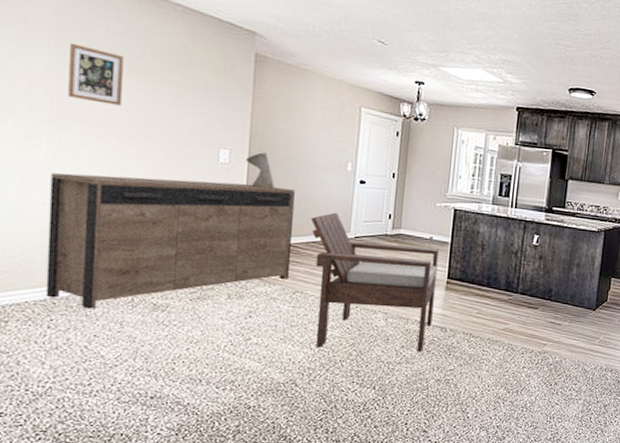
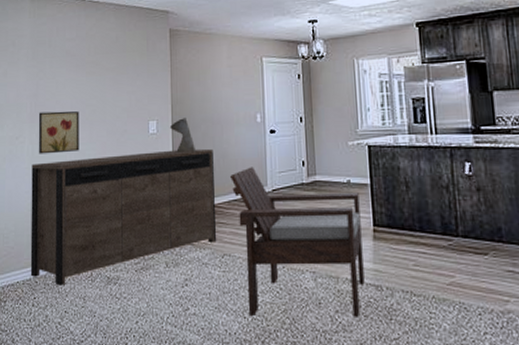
wall art: none [61,113,125,167] -> present [38,111,79,154]
picture frame: present [68,42,124,106] -> none [41,54,77,99]

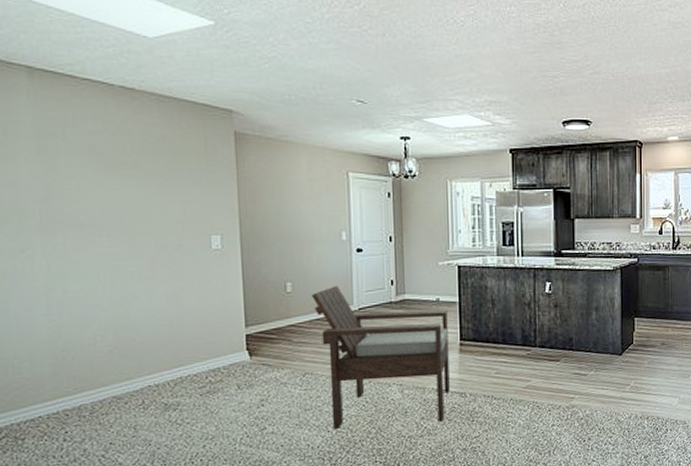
sideboard: present [30,148,217,286] -> none [48,266,297,417]
wall art: present [38,111,79,154] -> none [53,220,118,271]
crushed can: present [169,118,195,152] -> none [237,233,270,270]

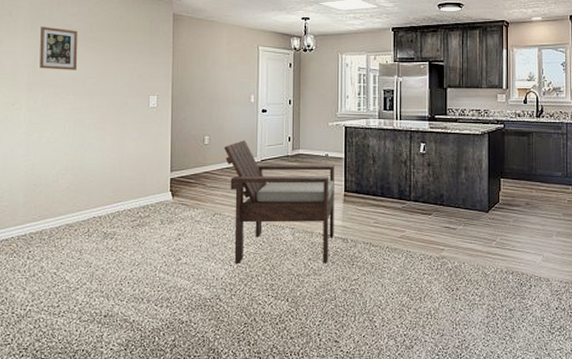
picture frame: none [51,147,110,205] -> present [39,26,78,70]

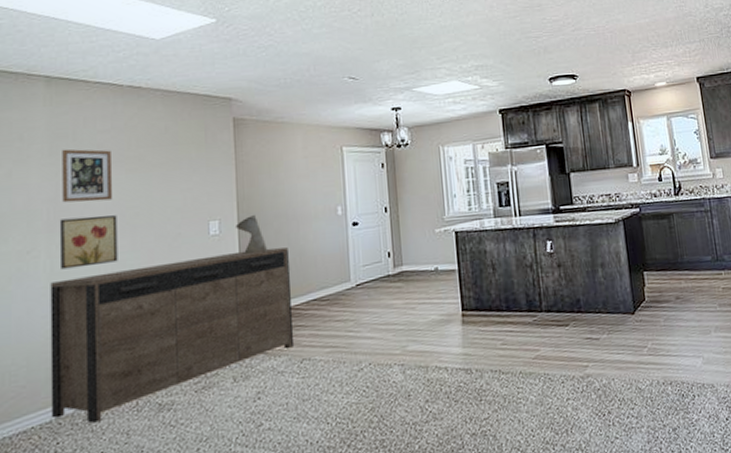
sideboard: none [25,122,210,240] -> present [50,247,295,424]
wall art: none [35,81,80,121] -> present [59,215,118,270]
crushed can: none [169,95,193,125] -> present [235,215,267,254]
chair: present [223,140,334,264] -> none [307,262,454,420]

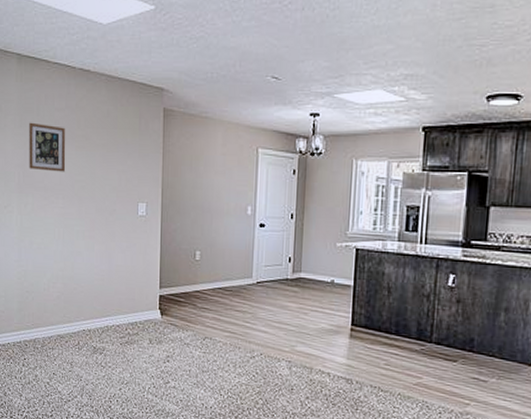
sideboard: present [50,247,295,424] -> none [20,233,201,351]
wall art: present [59,215,118,270] -> none [26,183,68,227]
crushed can: present [235,215,267,254] -> none [158,203,184,238]

